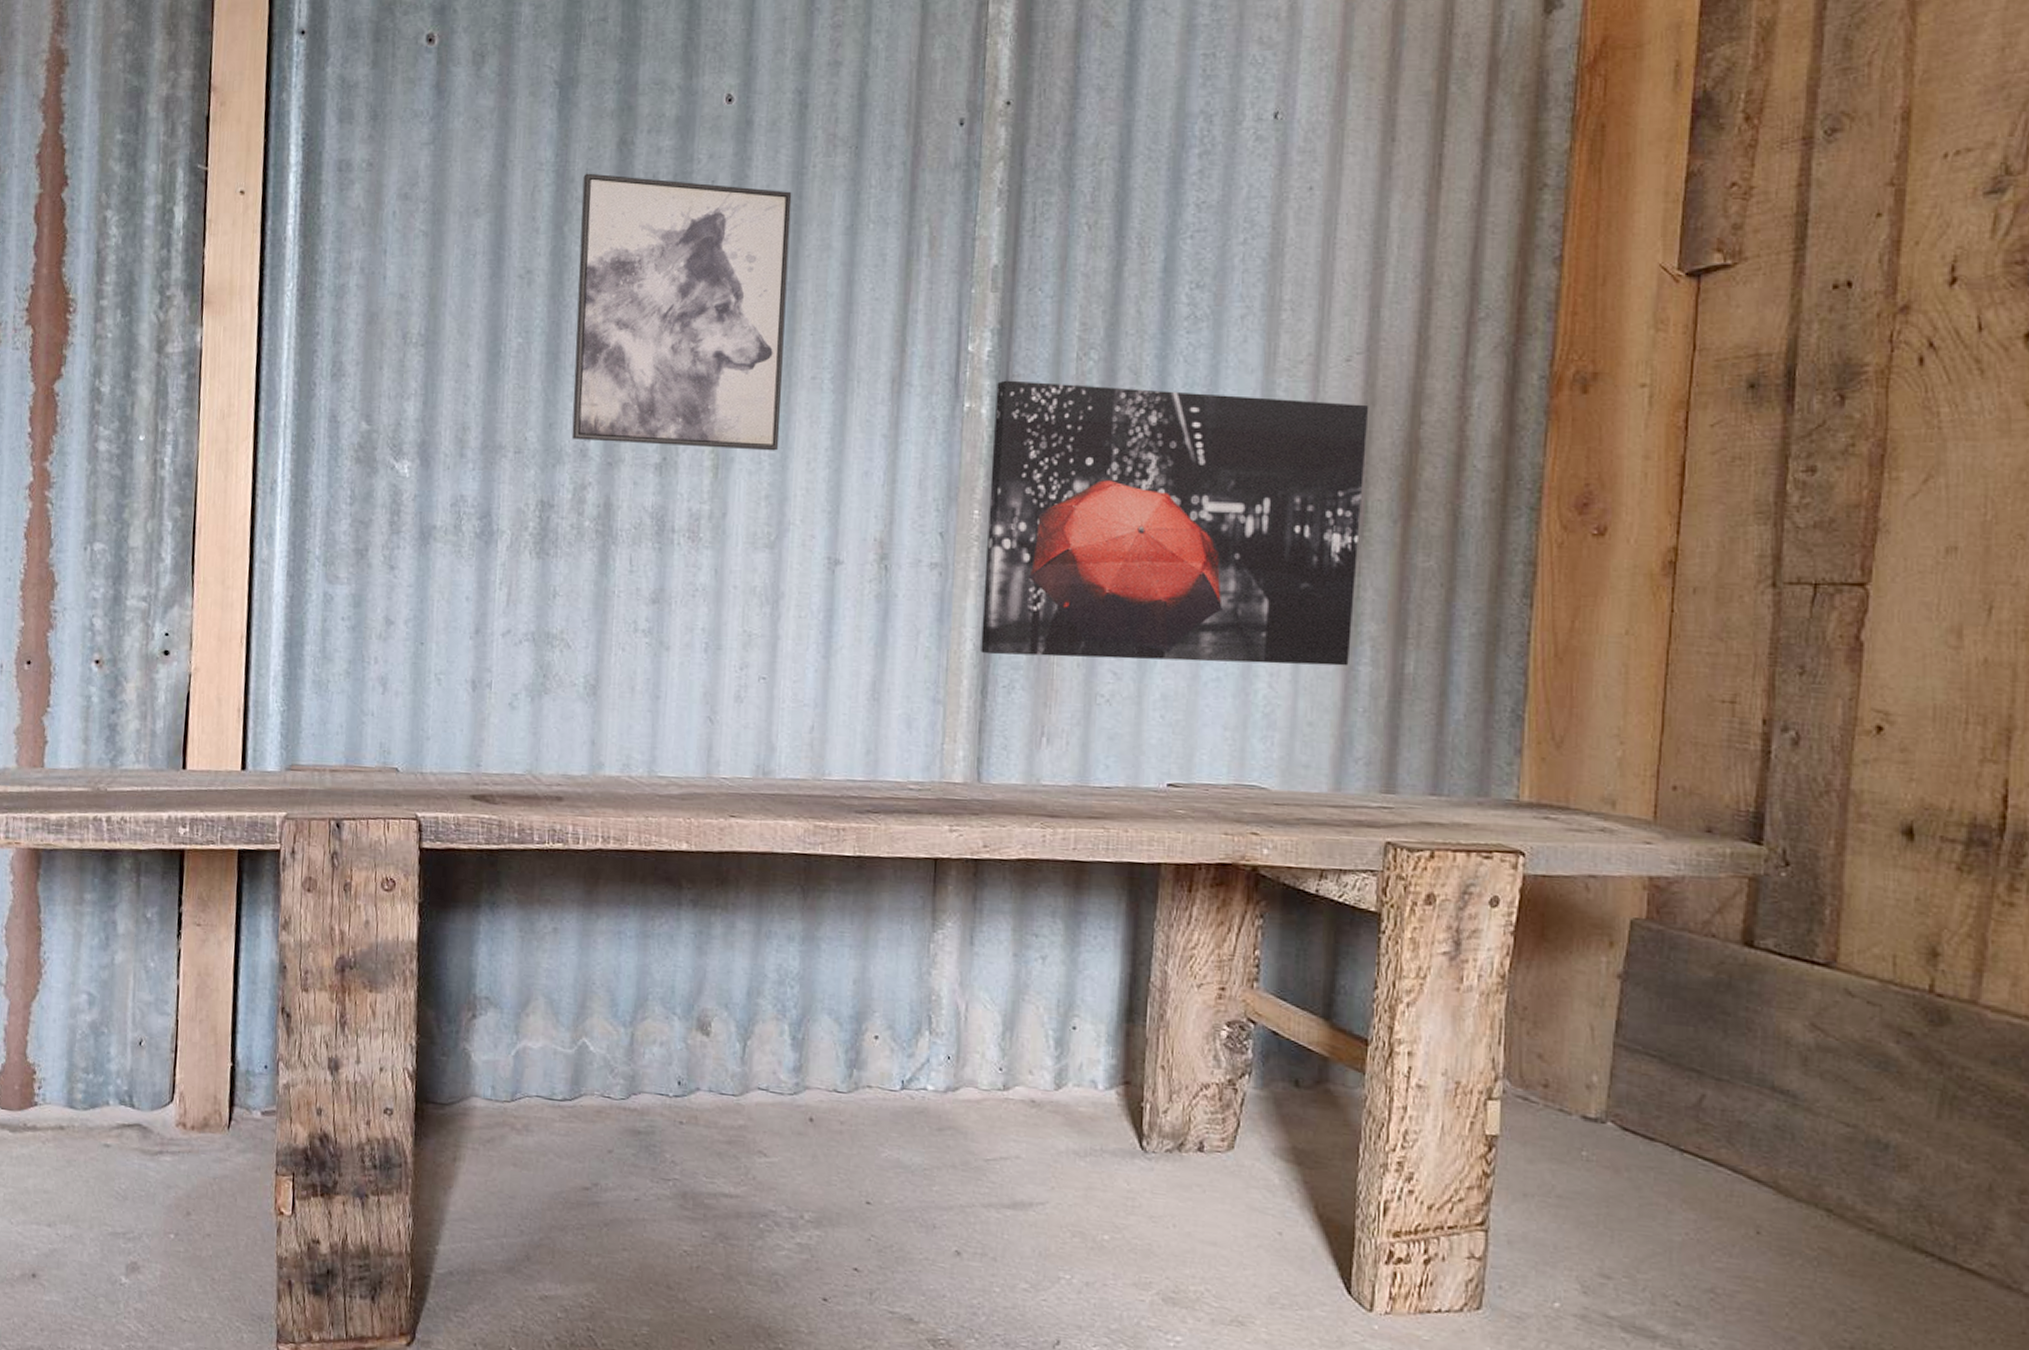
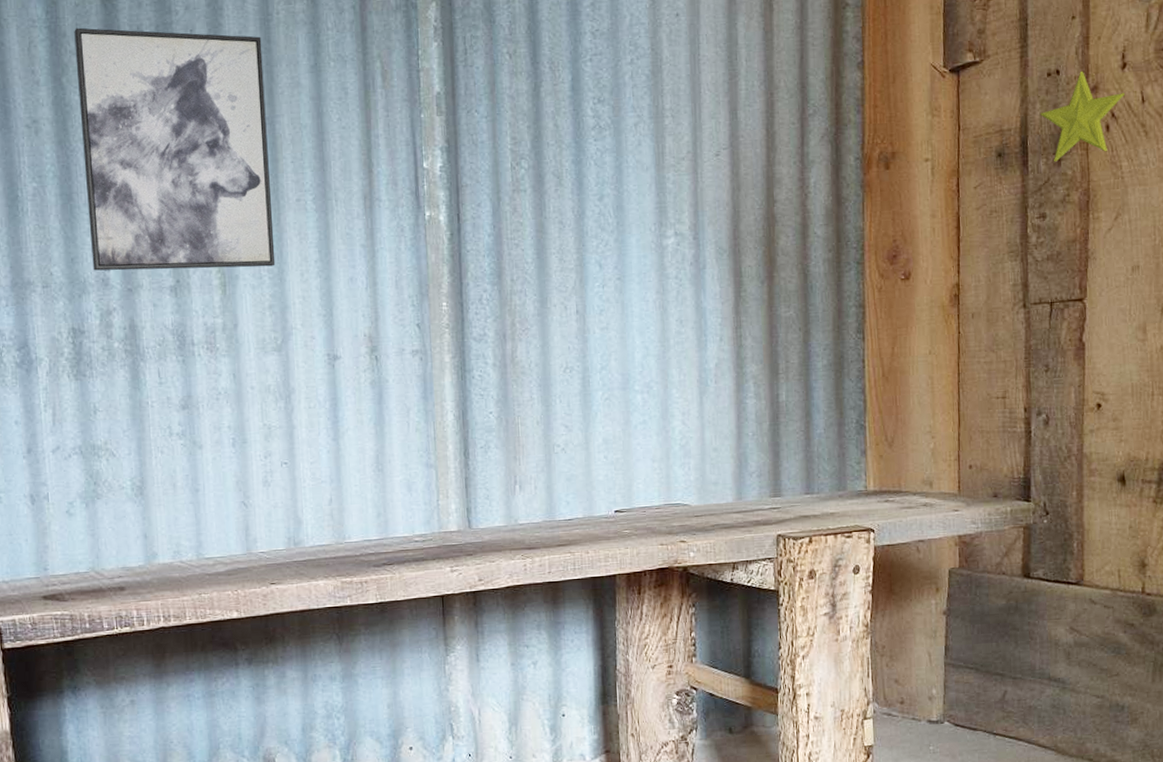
wall art: present [981,380,1369,666] -> none [450,190,739,422]
decorative star: none [1819,284,1951,400] -> present [1041,71,1125,162]

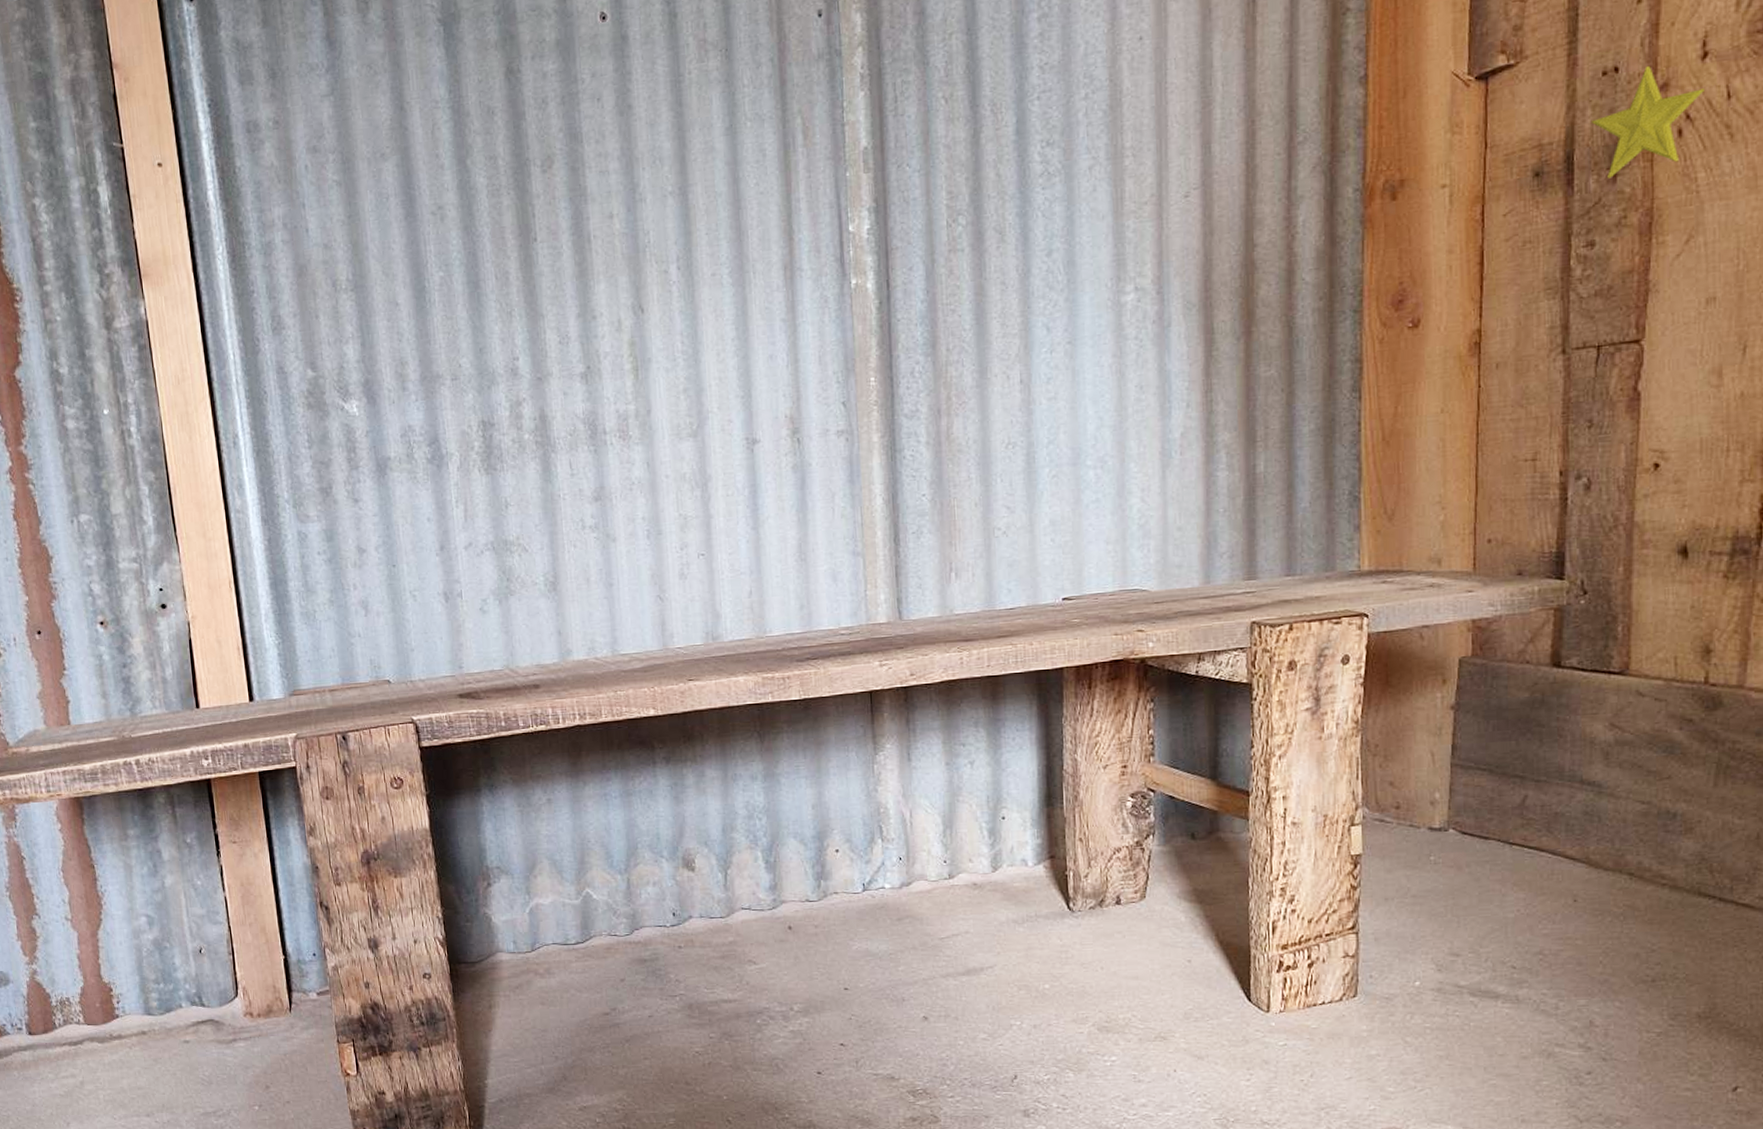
wall art: present [74,27,276,271] -> none [478,100,690,361]

